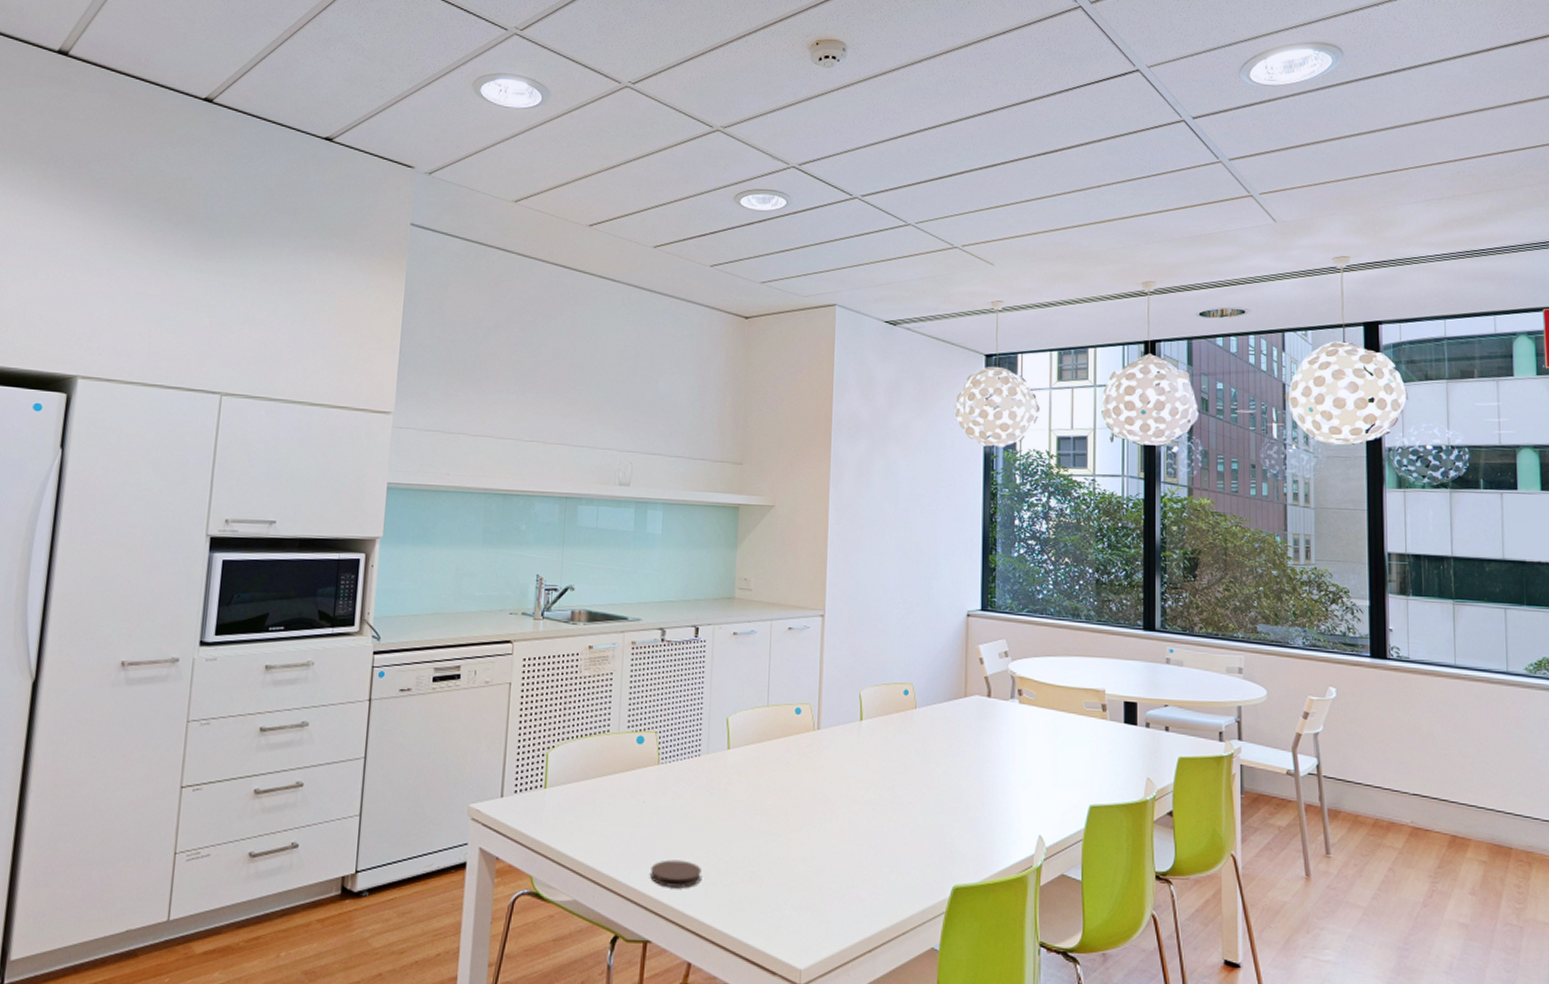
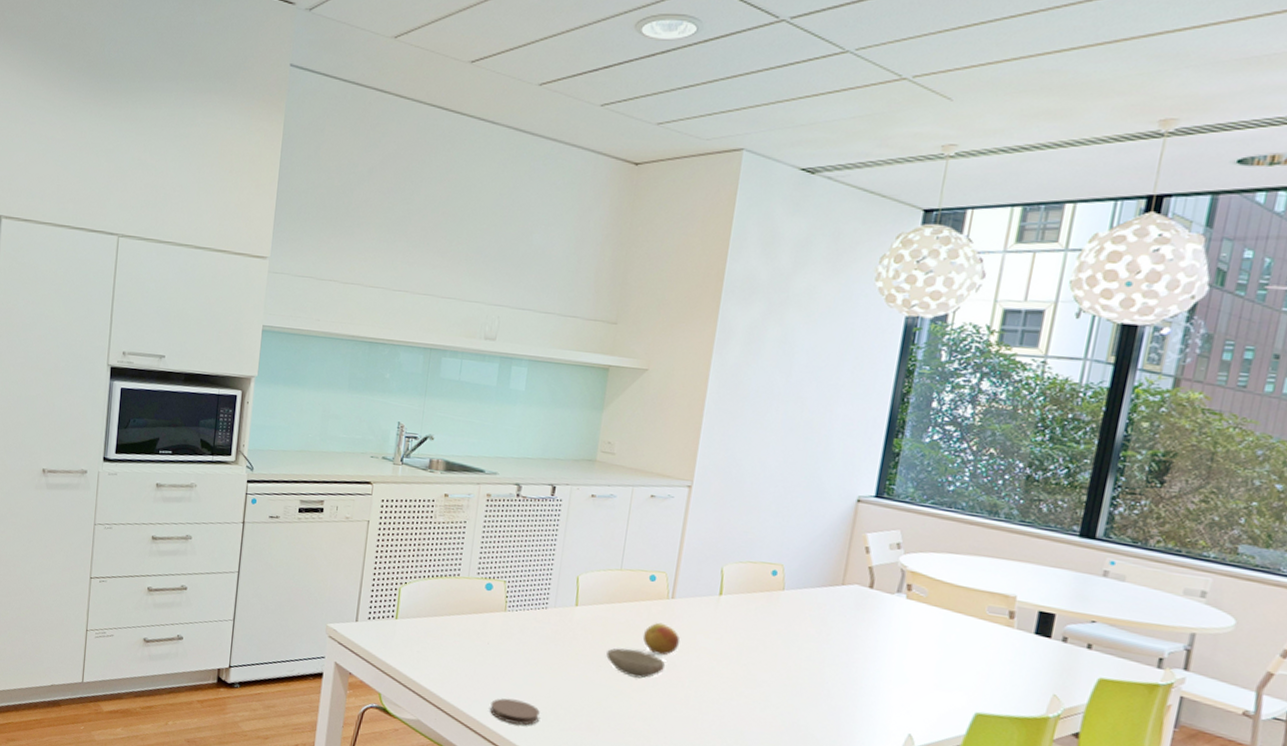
bowl: none [762,787,818,817] -> present [606,648,665,679]
fruit: none [794,756,830,790] -> present [642,622,681,656]

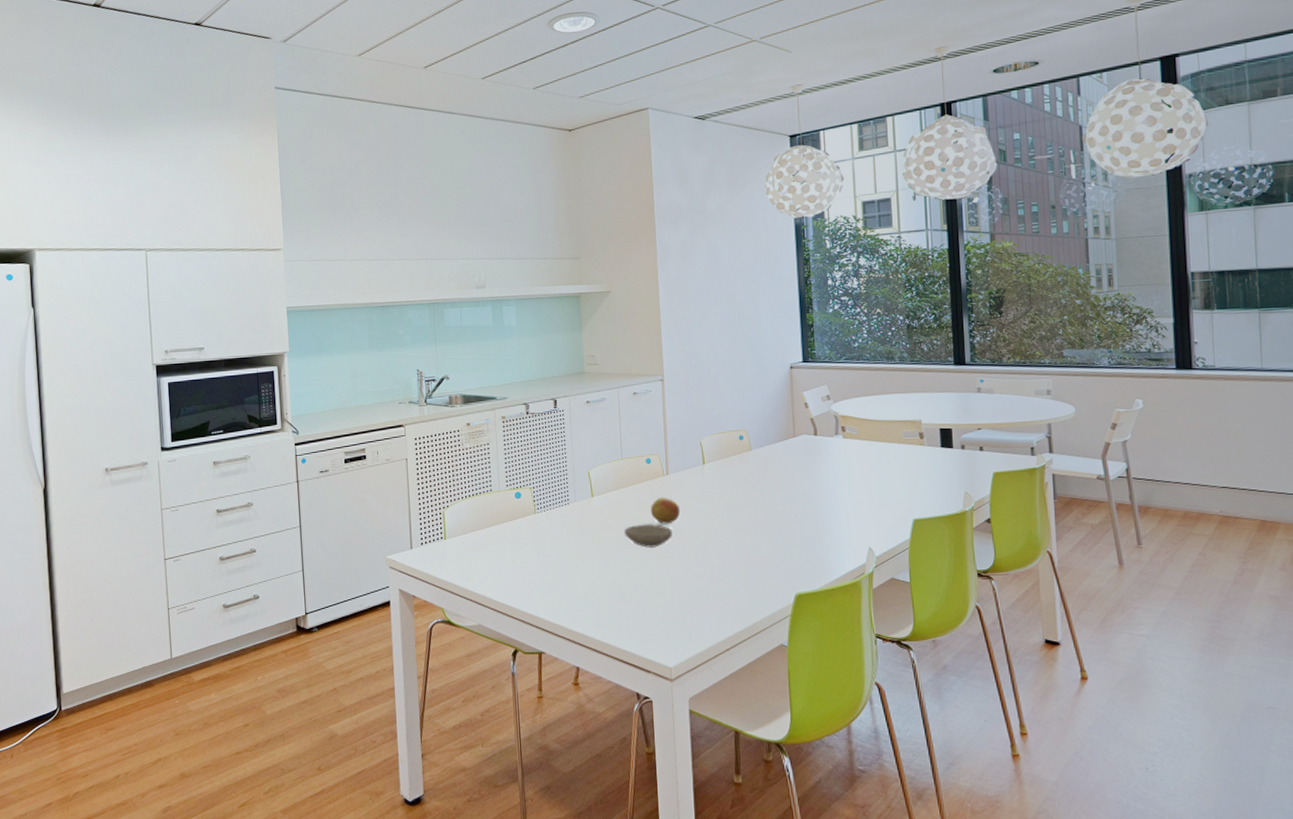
coaster: present [490,698,540,725] -> none [538,588,580,609]

